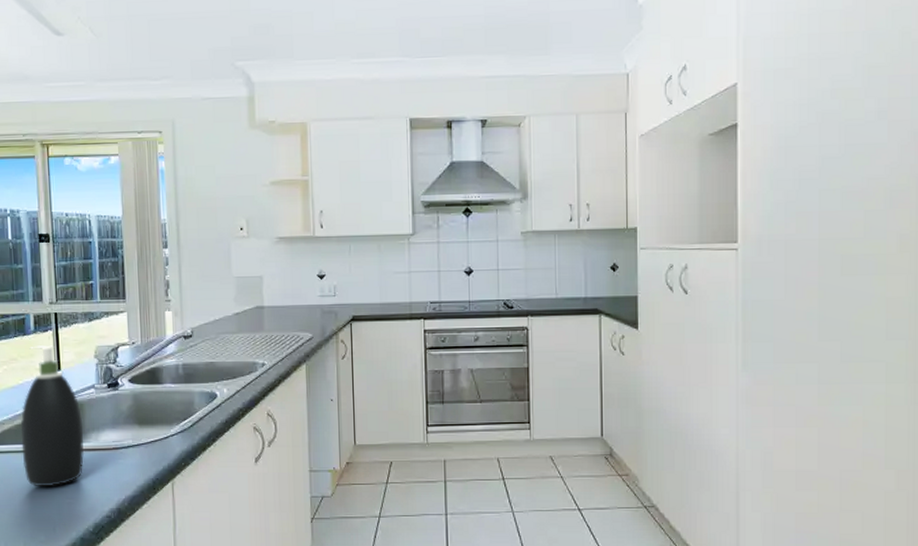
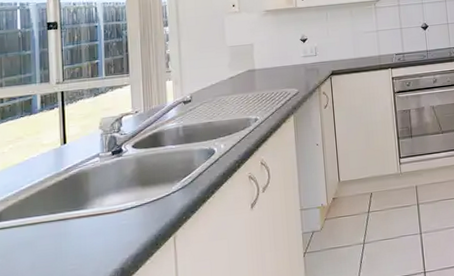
soap dispenser: present [20,345,85,486] -> none [25,121,89,257]

